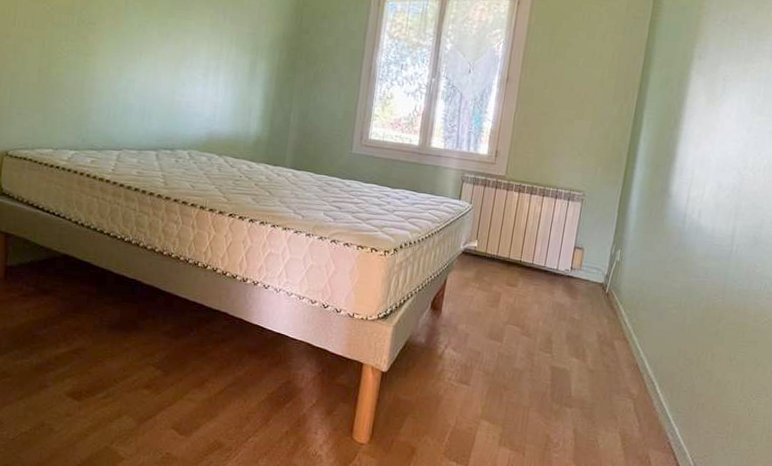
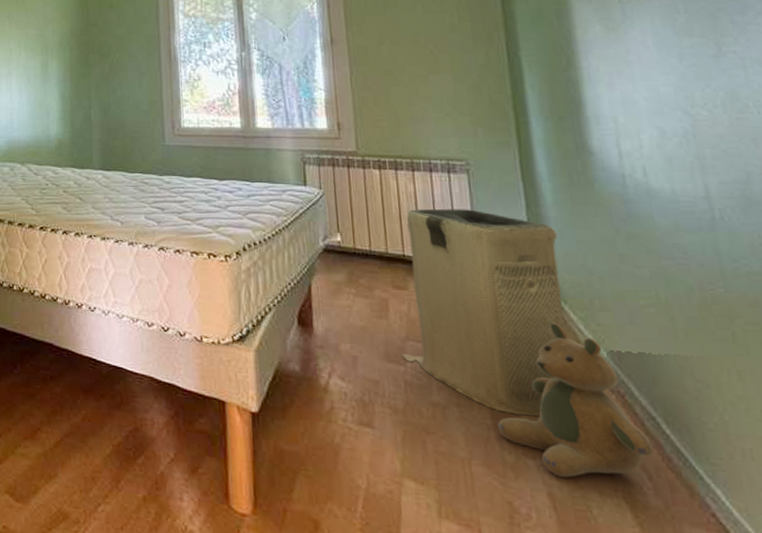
laundry basket: none [501,226,630,379] -> present [401,208,566,416]
teddy bear: none [553,316,647,420] -> present [498,323,655,478]

